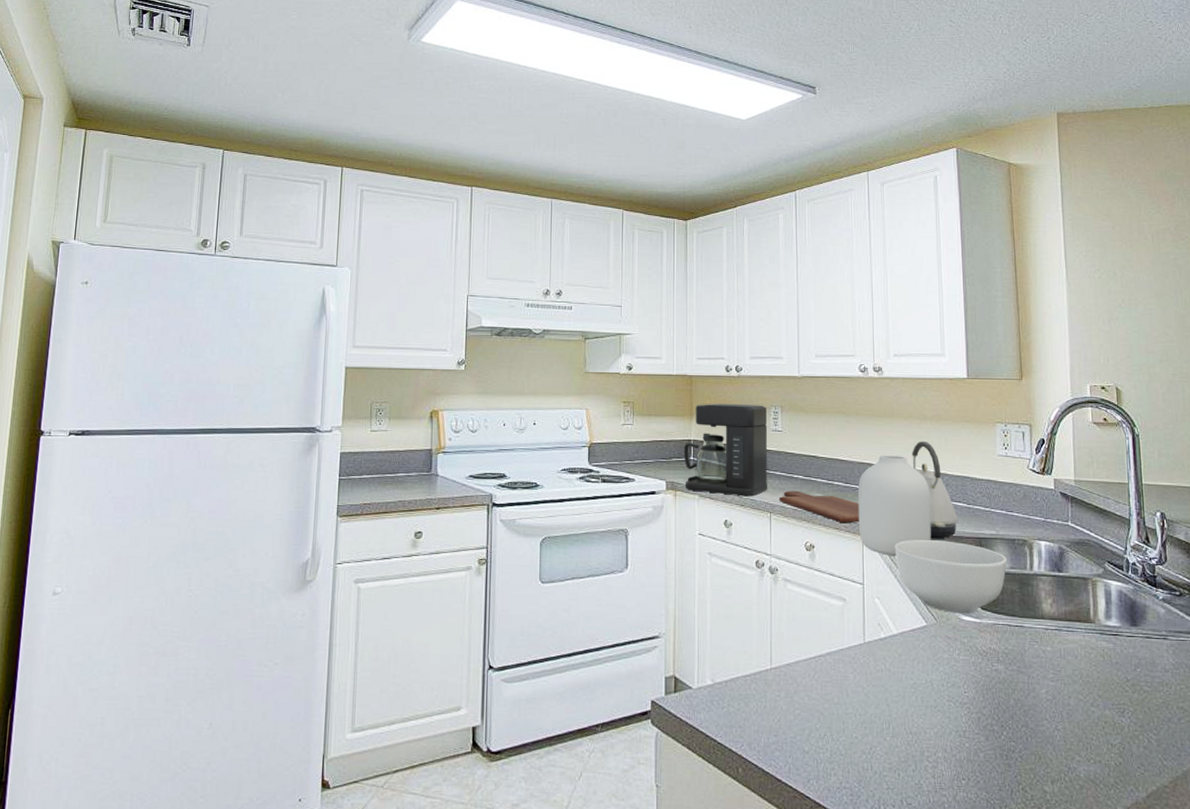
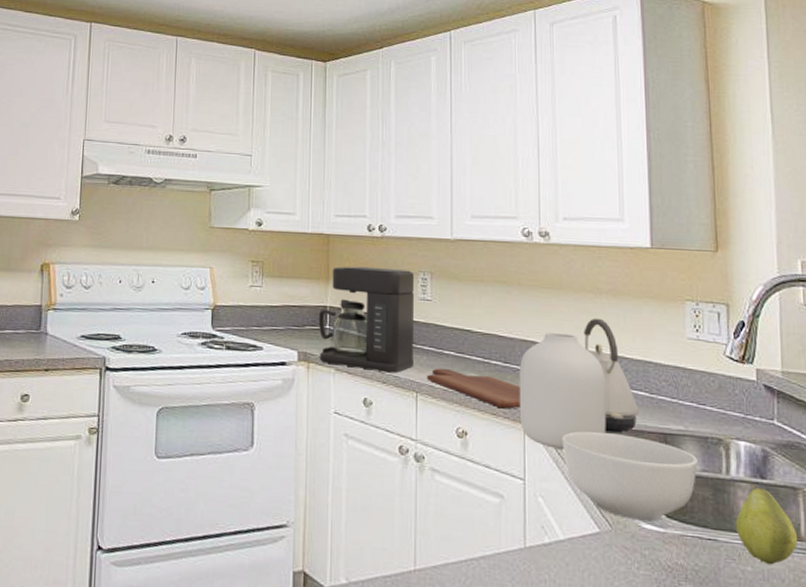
fruit: none [1037,574,1088,645] -> present [735,481,798,565]

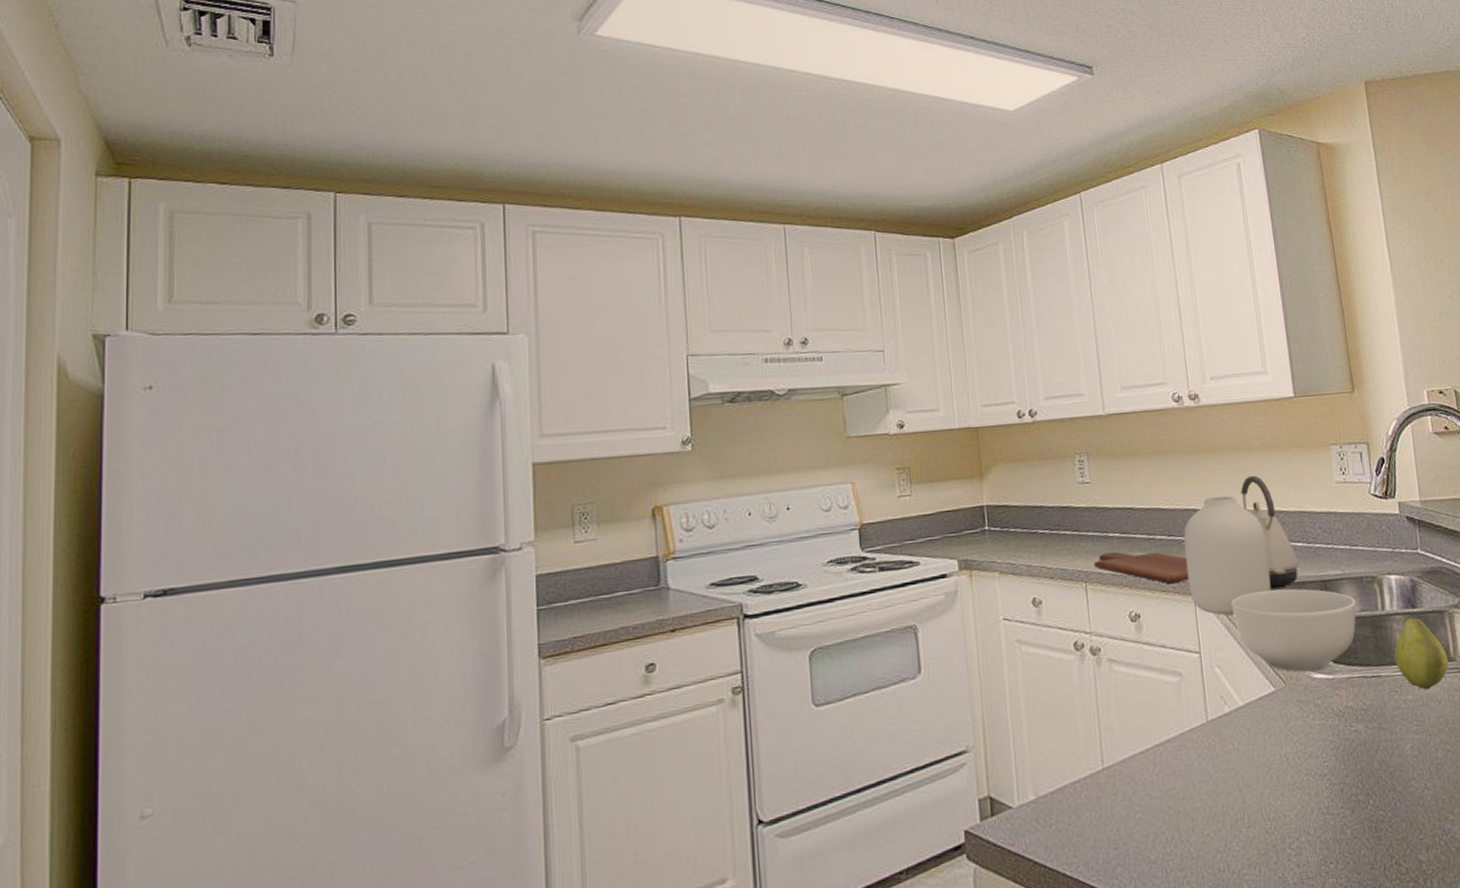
coffee maker: present [318,266,415,373] -> none [975,454,1080,568]

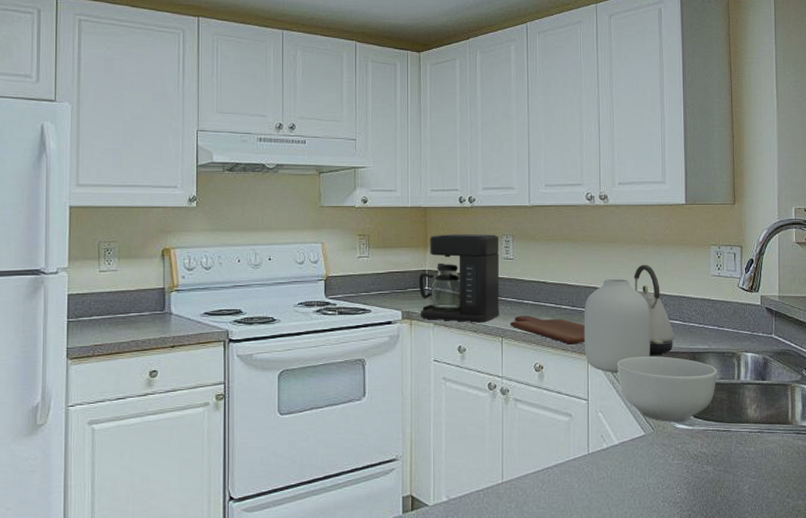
coffee maker: none [975,454,1080,568] -> present [418,233,500,323]
fruit: present [1394,612,1449,690] -> none [743,383,787,445]

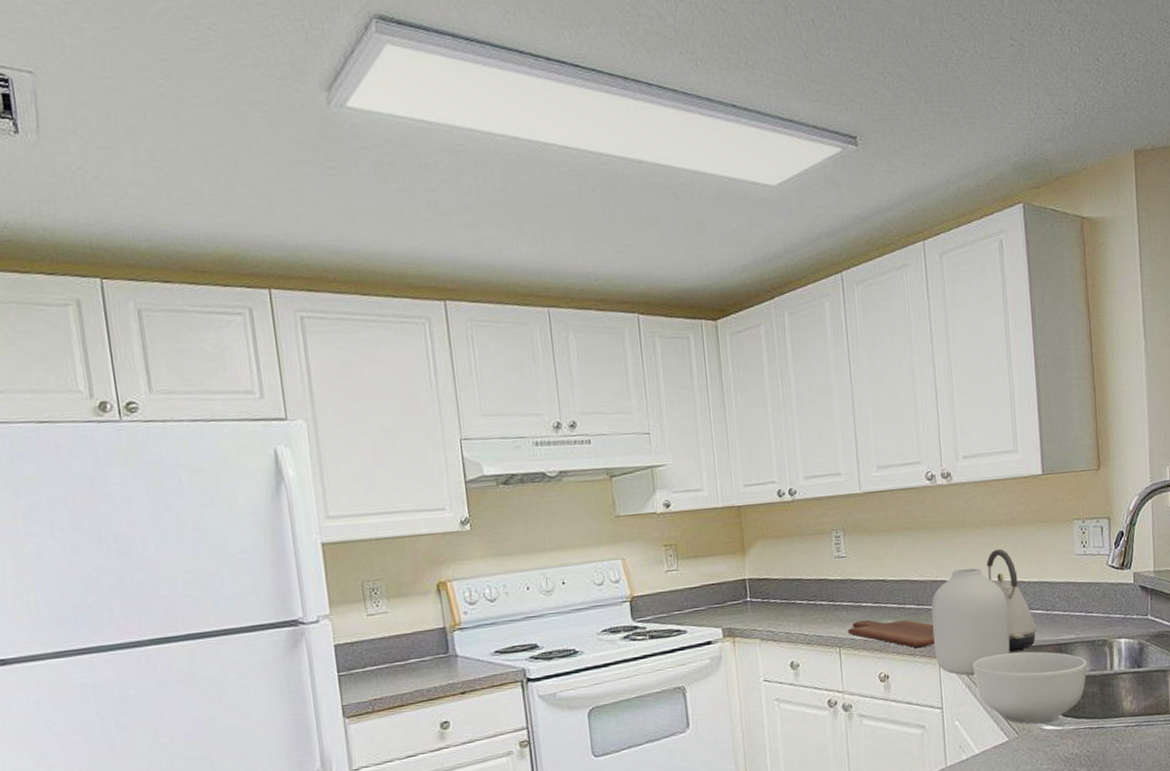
coffee maker: present [418,233,500,323] -> none [738,530,834,635]

